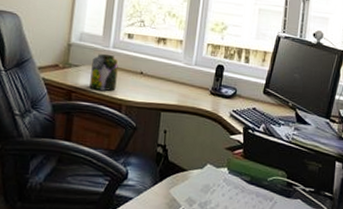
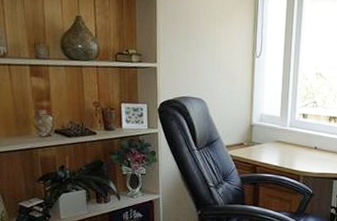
jar: present [89,53,119,91] -> none [271,132,296,164]

